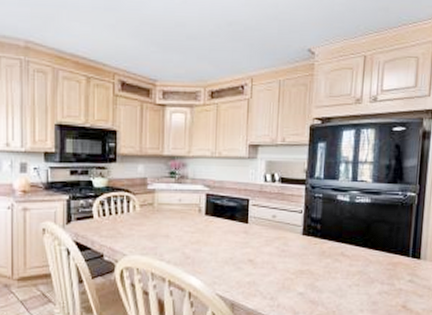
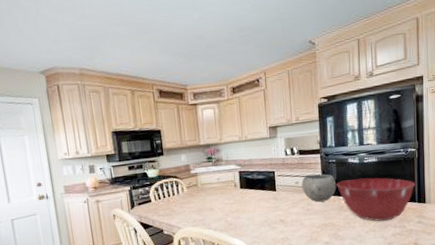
bowl: none [279,208,321,243] -> present [301,173,337,202]
mixing bowl: none [320,221,412,275] -> present [336,178,416,222]

